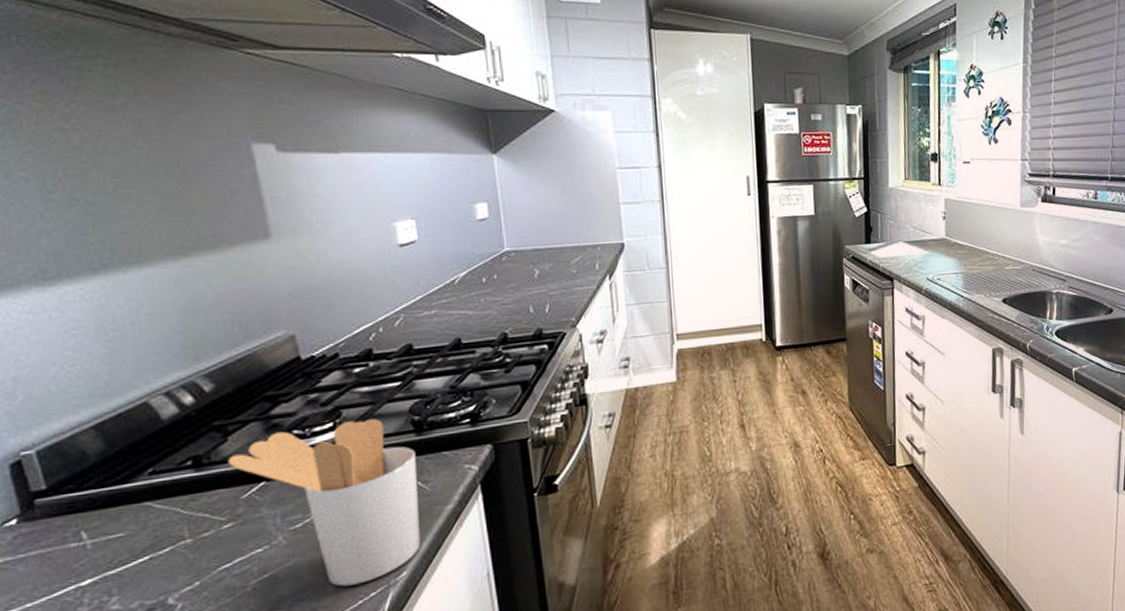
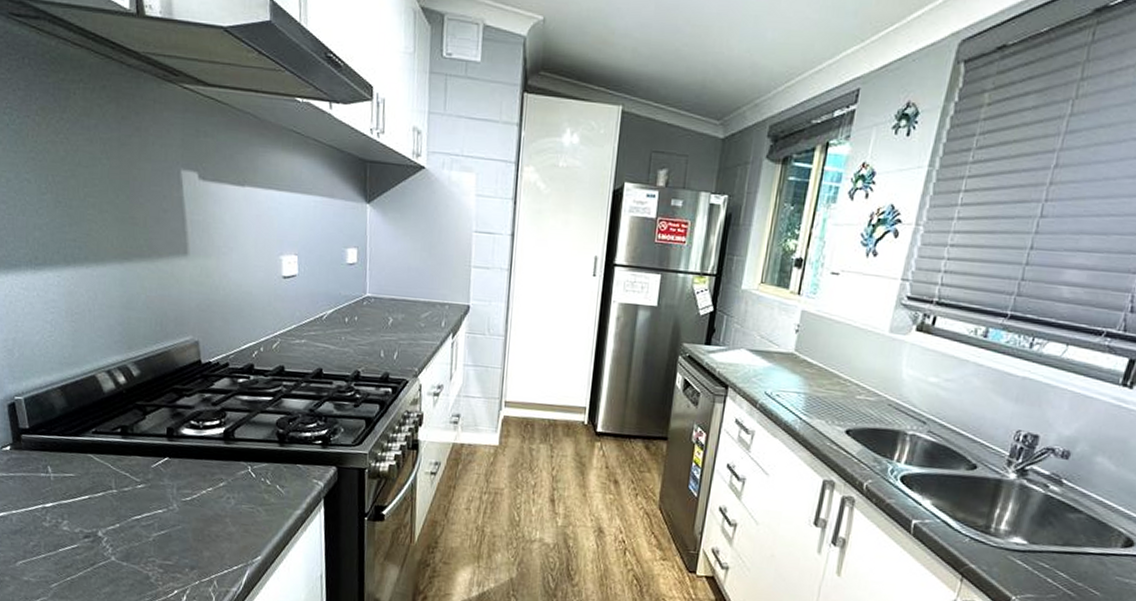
utensil holder: present [228,419,420,587] -> none [145,419,277,558]

